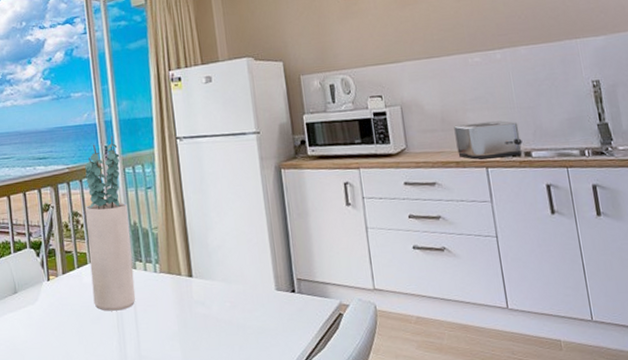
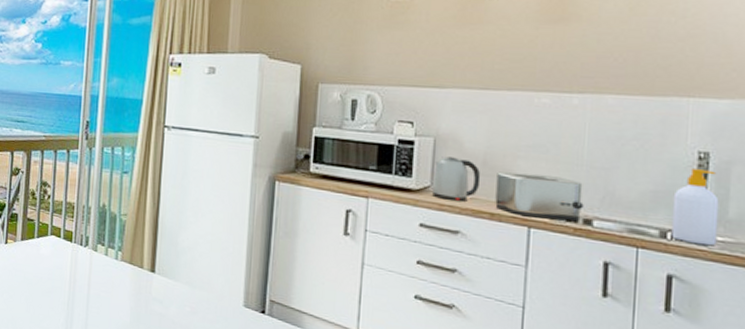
vase: present [84,135,136,311] -> none [47,111,101,289]
kettle: none [405,119,443,158] -> present [432,156,481,202]
soap bottle: none [582,94,620,156] -> present [671,169,719,246]

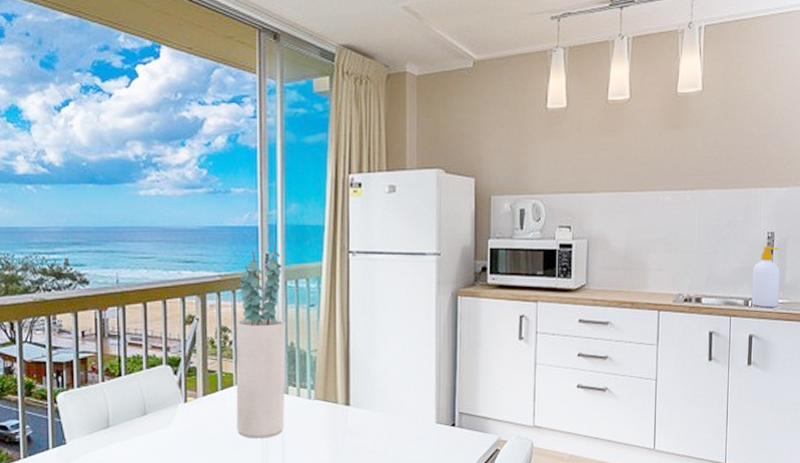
vase: none [47,111,101,289] -> present [235,242,286,439]
kettle: present [432,156,481,202] -> none [588,256,624,296]
toaster: present [495,171,584,222] -> none [634,264,695,302]

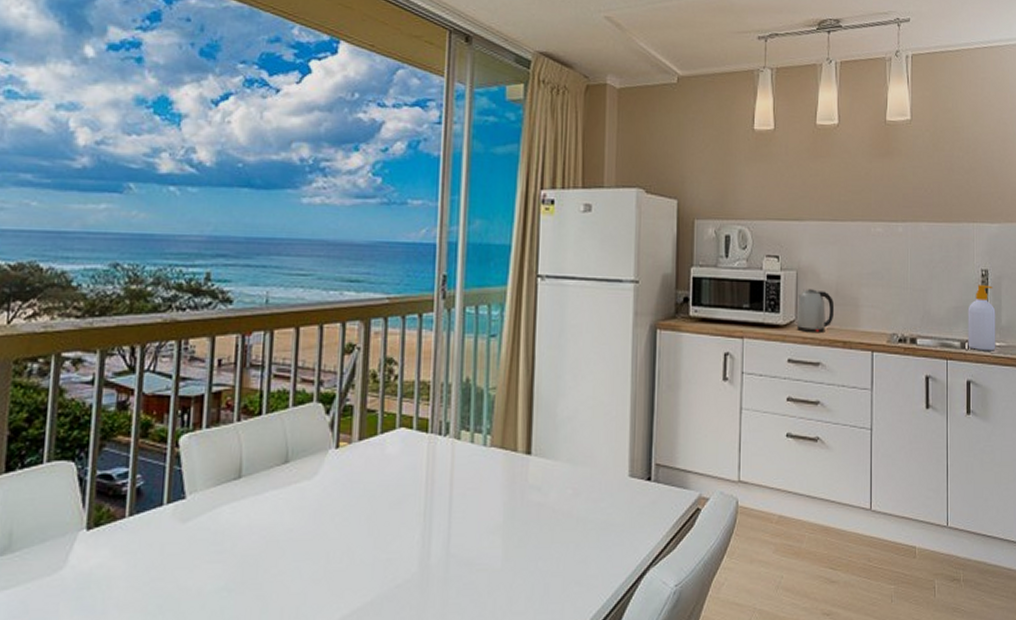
vase: present [235,242,286,439] -> none [396,262,461,493]
kettle: none [588,256,624,296] -> present [797,289,835,334]

